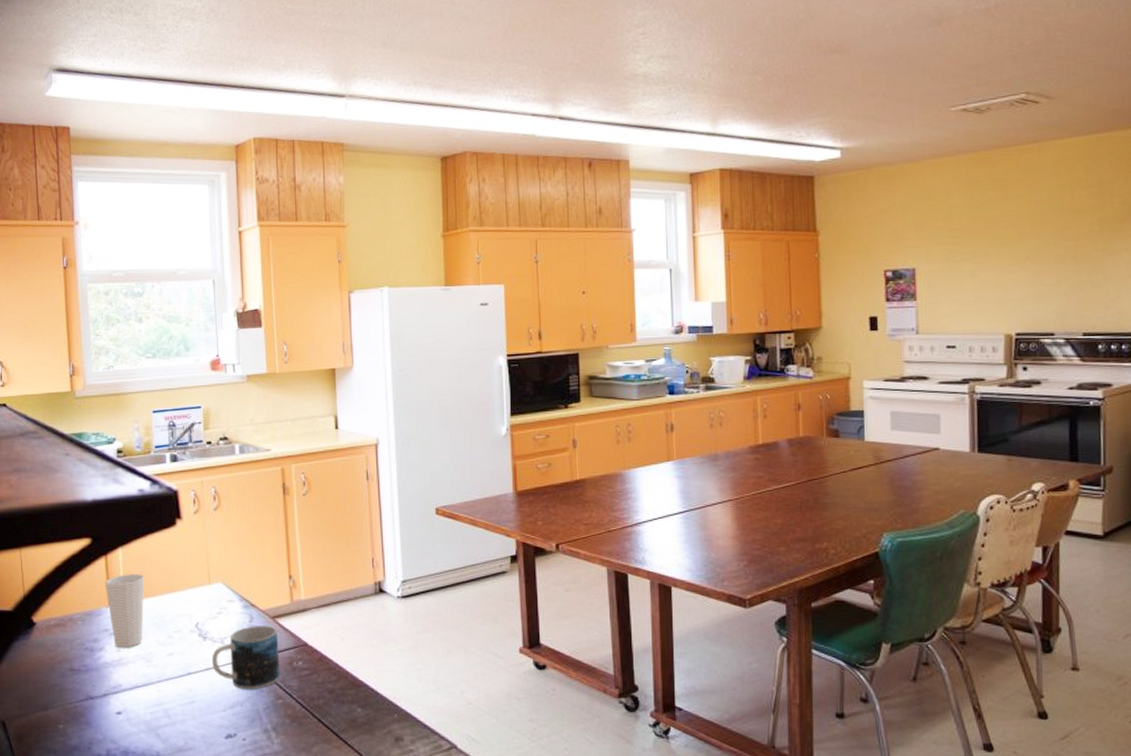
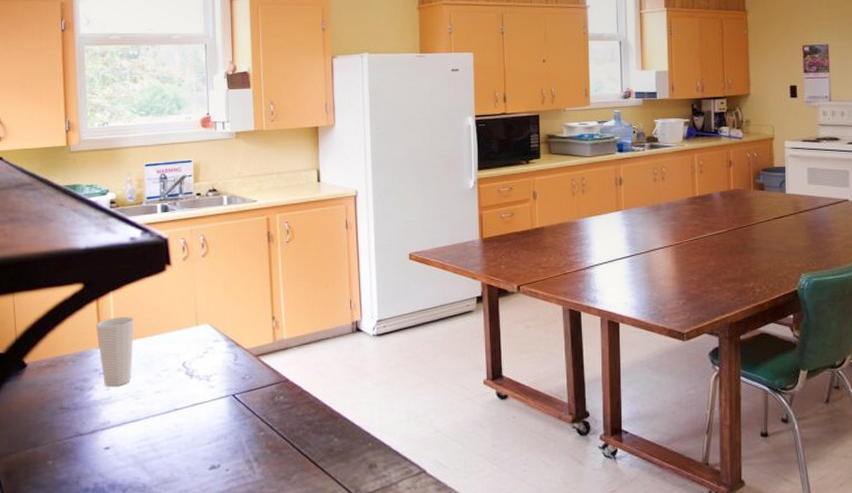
mug: present [212,626,280,690] -> none [198,364,263,424]

